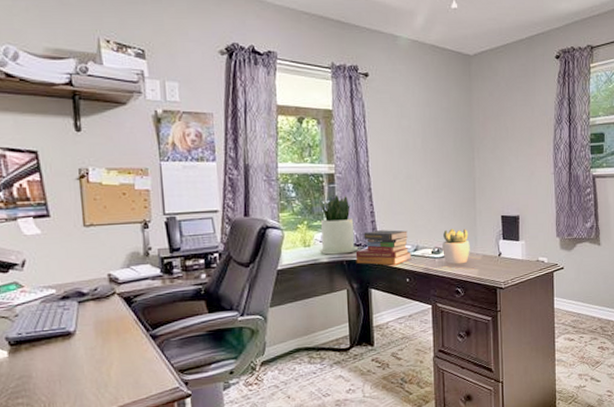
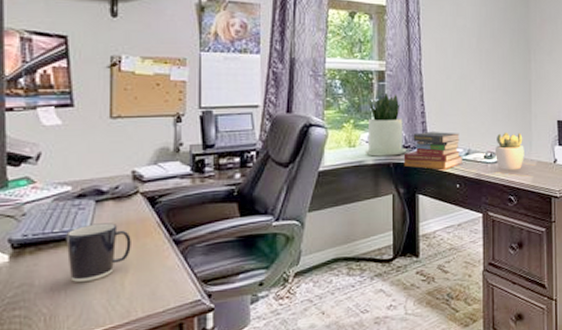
mug: none [55,321,114,374] -> present [65,223,131,283]

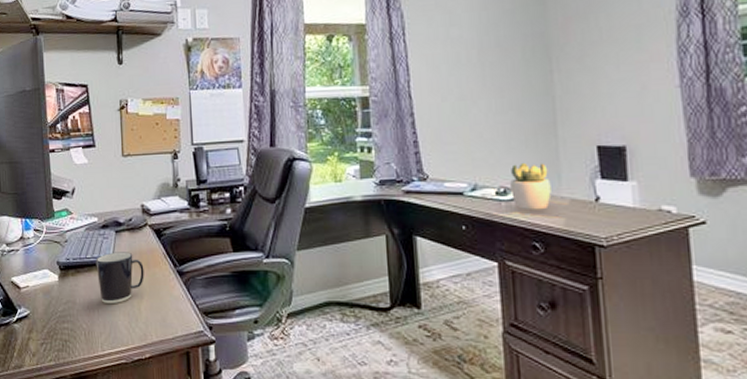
planter: present [364,92,406,157] -> none [350,120,398,192]
books: present [403,132,462,169] -> none [395,163,468,208]

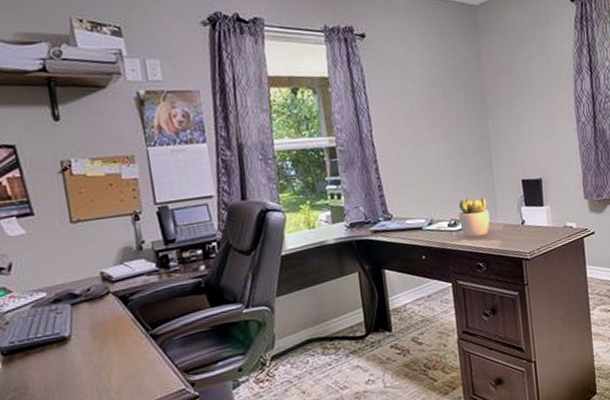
mug: present [95,252,144,305] -> none [48,323,112,382]

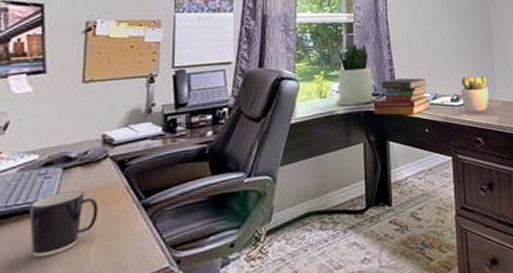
mug: none [48,323,112,382] -> present [29,190,98,258]
planter: none [319,169,367,236] -> present [335,43,376,106]
books: none [365,203,426,243] -> present [373,78,430,115]

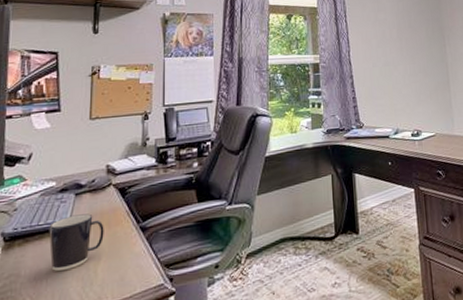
planter: present [335,43,376,106] -> none [304,82,341,141]
books: present [373,78,430,115] -> none [339,114,392,149]
succulent plant: present [461,74,489,113] -> none [421,110,448,147]

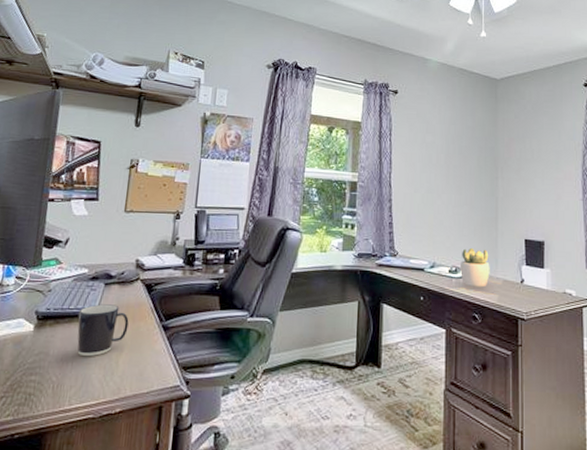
succulent plant: none [421,110,448,147] -> present [460,247,490,288]

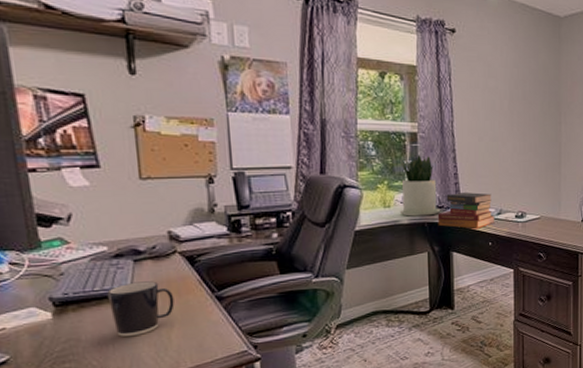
planter: none [334,202,373,264] -> present [399,154,440,217]
books: none [370,242,427,280] -> present [437,192,494,228]
succulent plant: present [460,247,490,288] -> none [526,192,554,229]

